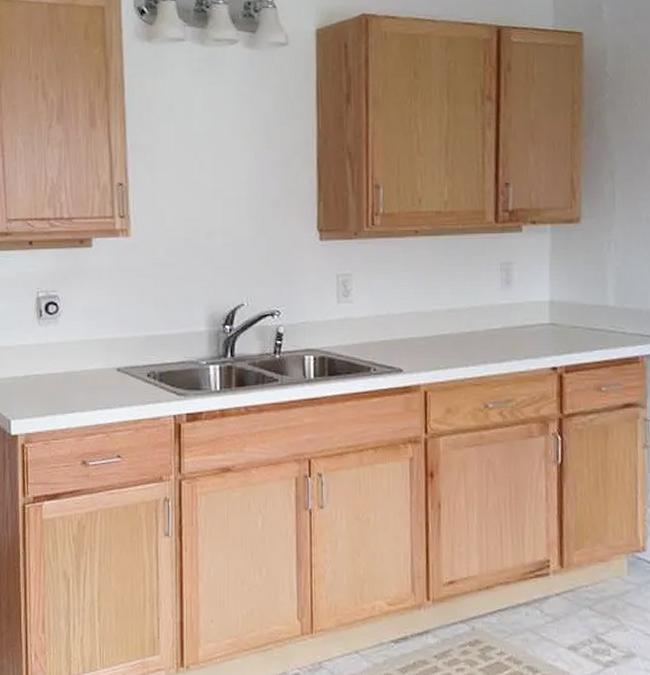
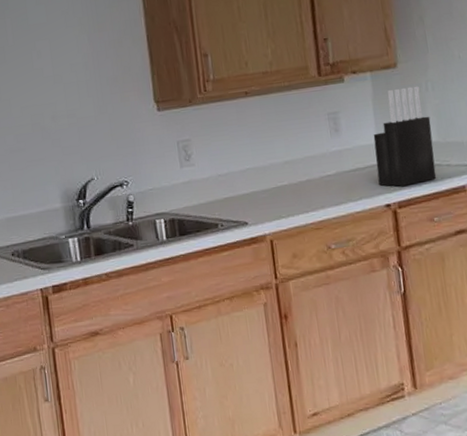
knife block: none [546,244,610,351] -> present [373,86,437,187]

